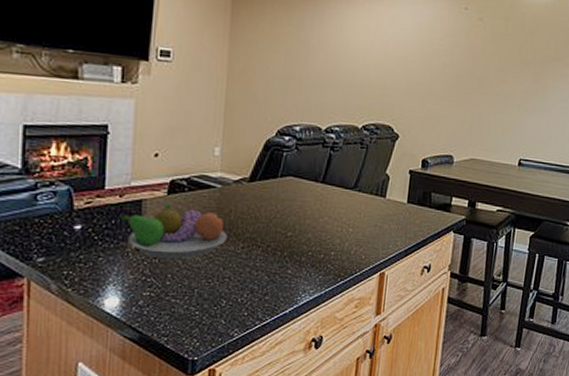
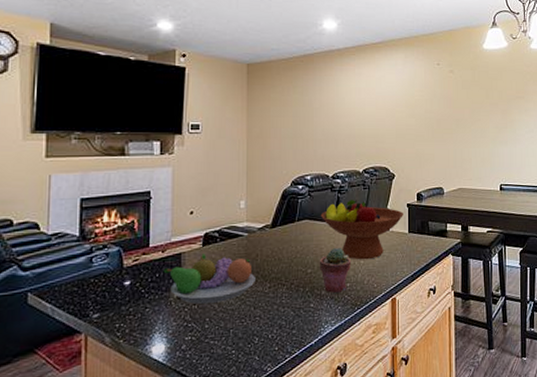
potted succulent: none [301,212,338,261] -> present [319,248,350,293]
fruit bowl: none [307,159,404,228] -> present [320,200,403,260]

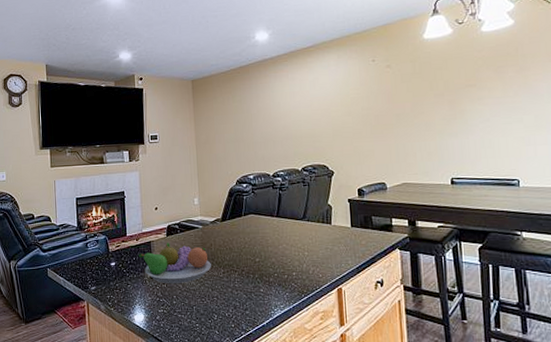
potted succulent: present [319,248,350,293] -> none [266,240,295,280]
fruit bowl: present [320,200,403,260] -> none [264,196,345,252]

